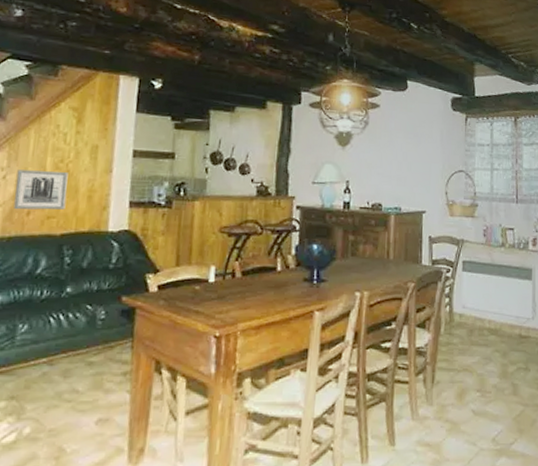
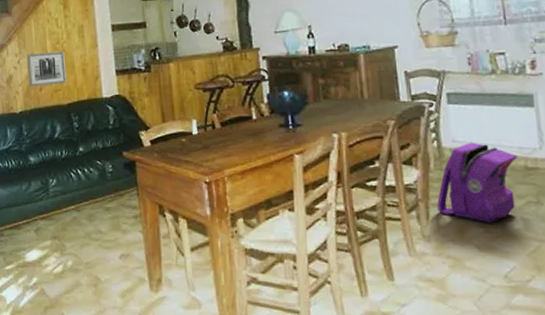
backpack: none [443,309,515,387] -> present [437,142,518,223]

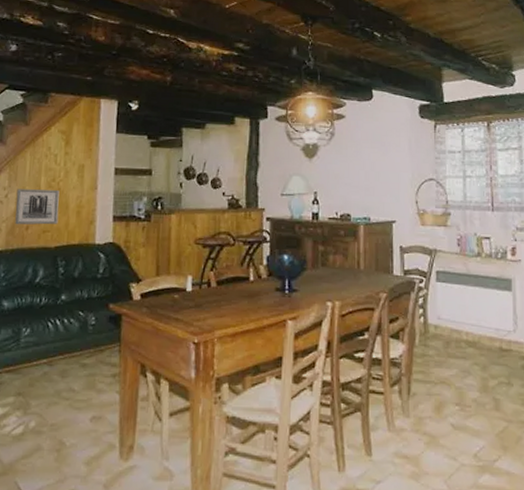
backpack: present [437,142,518,223] -> none [419,320,495,401]

